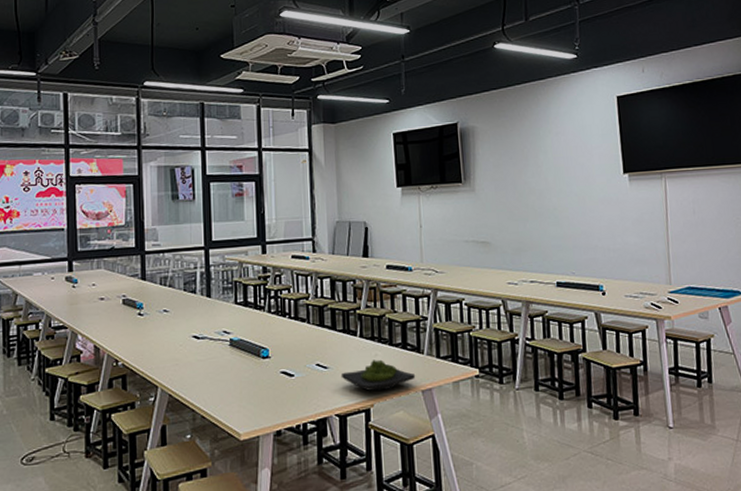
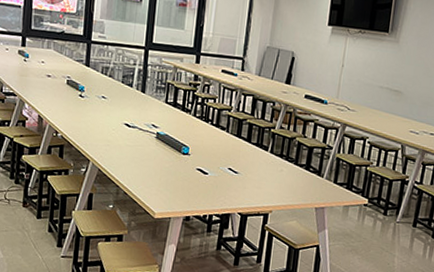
wasabi: present [340,359,416,392] -> none [248,174,313,202]

